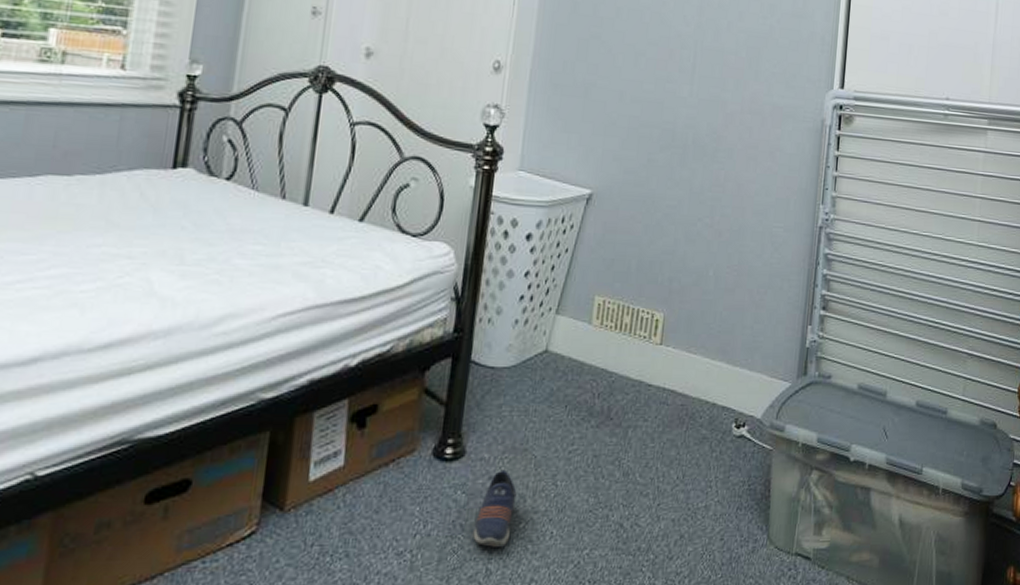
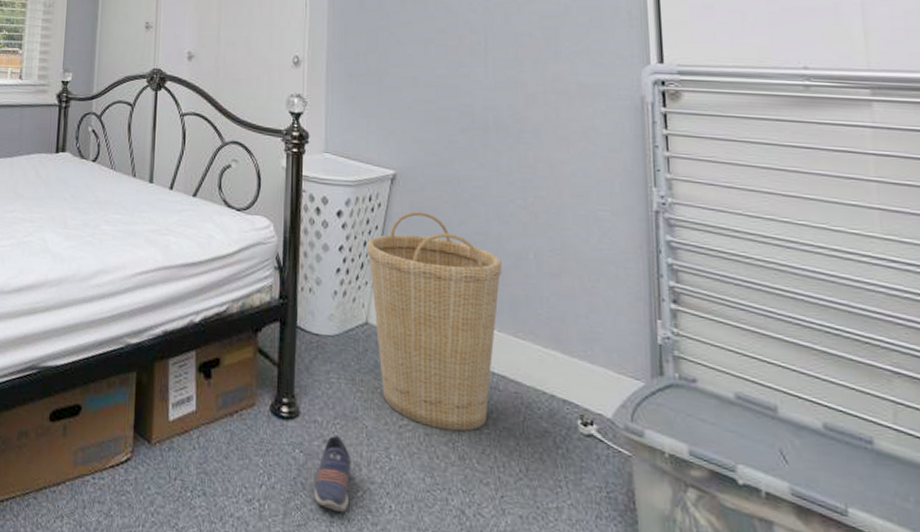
basket: none [554,232,684,449] -> present [366,211,502,432]

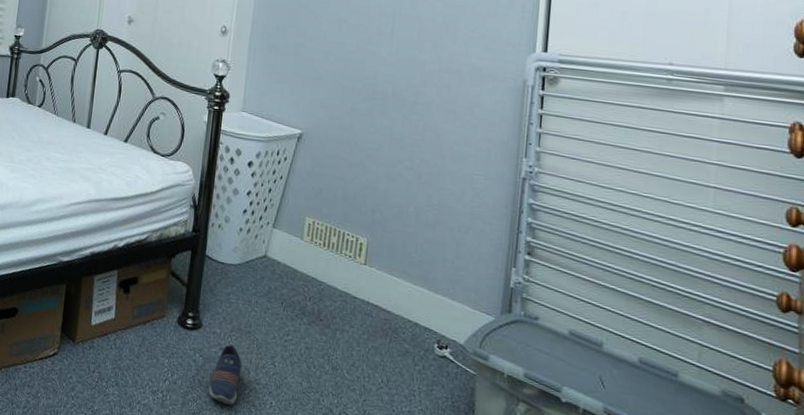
basket: present [366,211,502,432] -> none [271,166,386,348]

